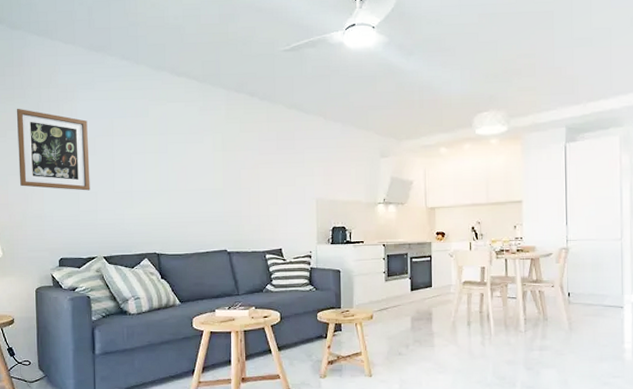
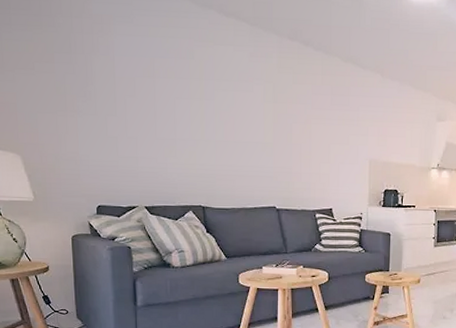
wall art: present [16,109,90,191] -> none [44,39,130,136]

